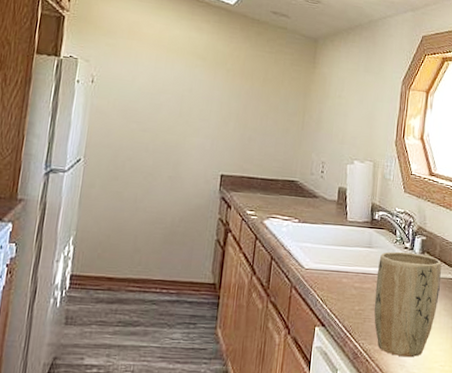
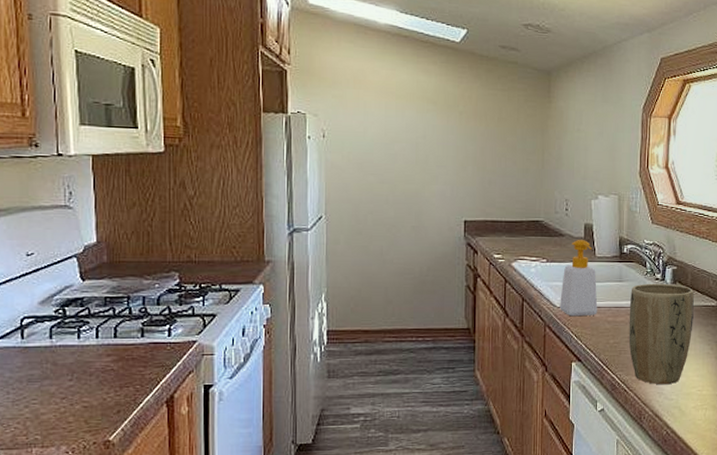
soap bottle: none [308,202,347,280] -> present [560,240,598,315]

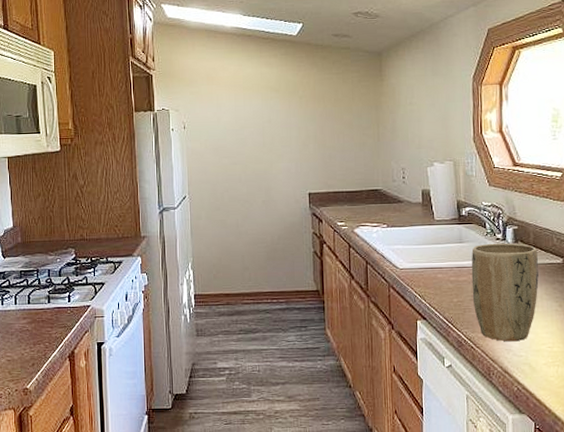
soap bottle: present [560,240,598,315] -> none [402,205,440,276]

